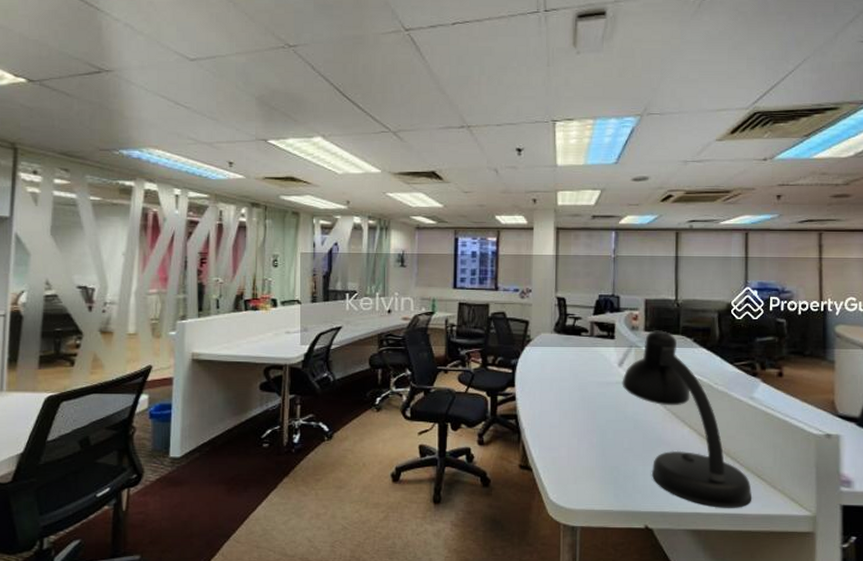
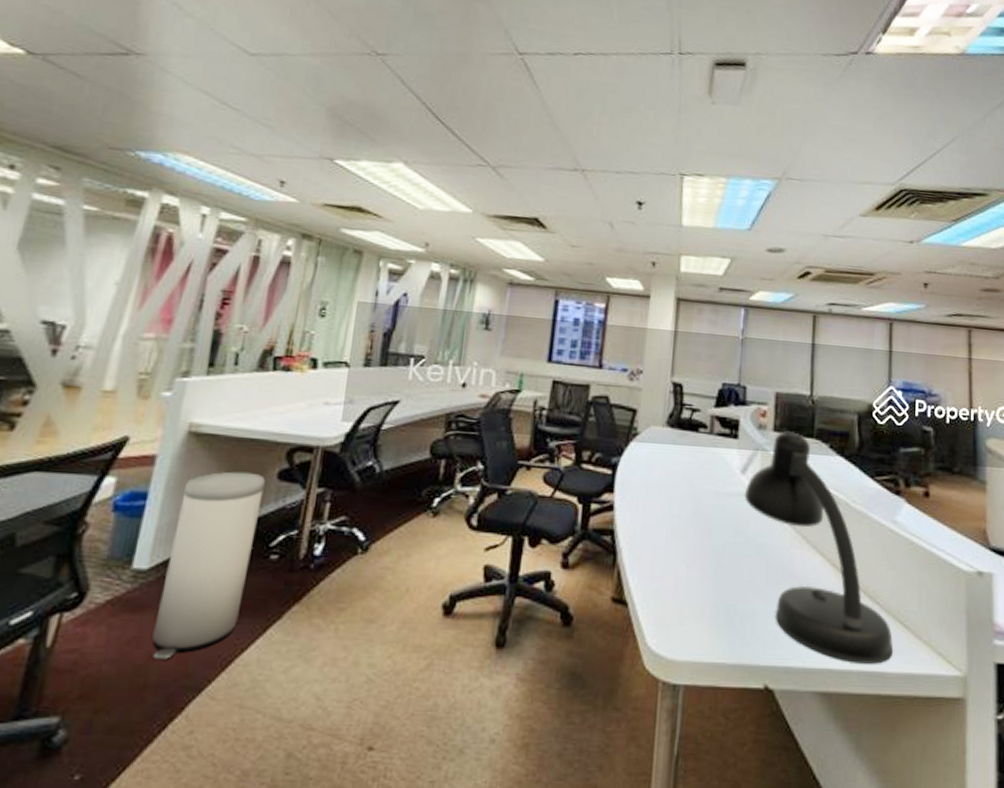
pedal bin: none [191,386,251,517] -> present [152,471,265,660]

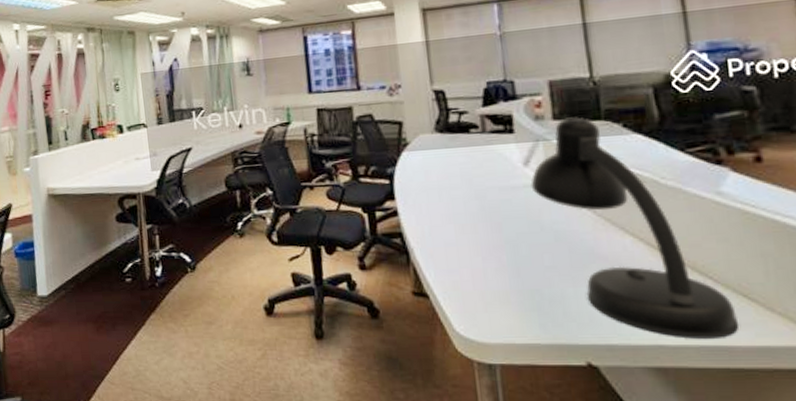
pedal bin: present [152,471,265,660] -> none [56,219,115,357]

